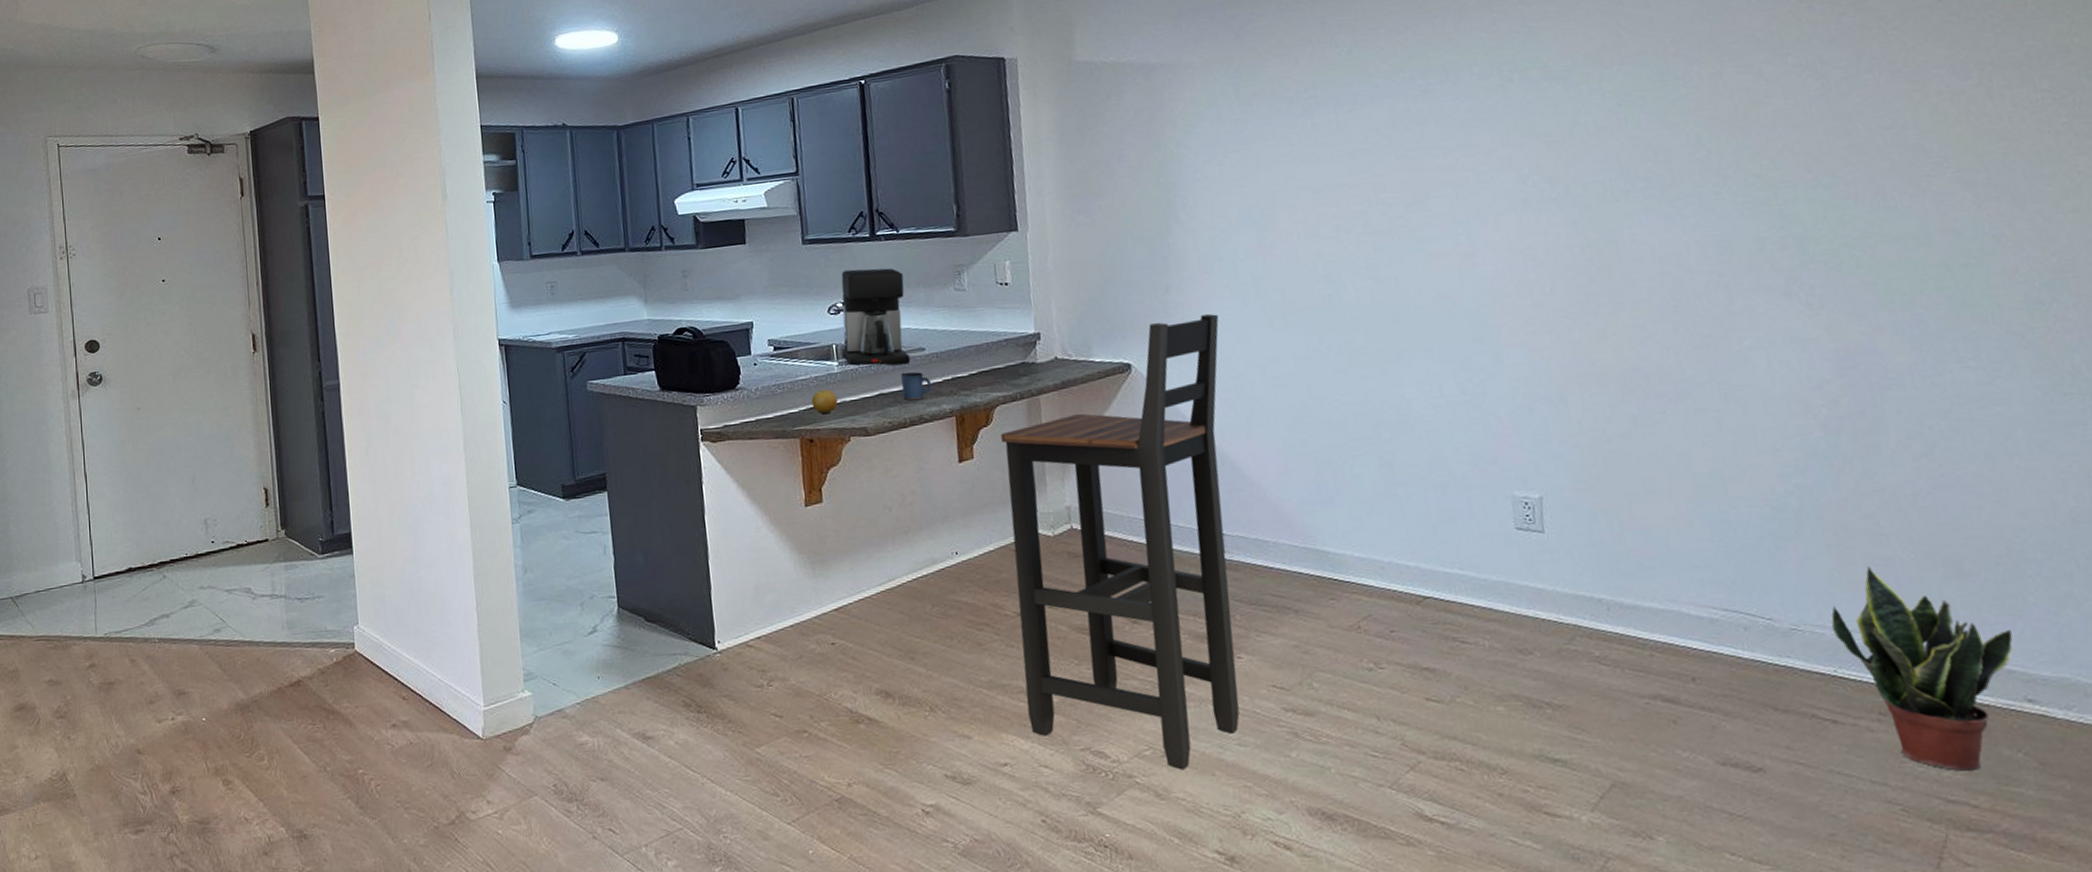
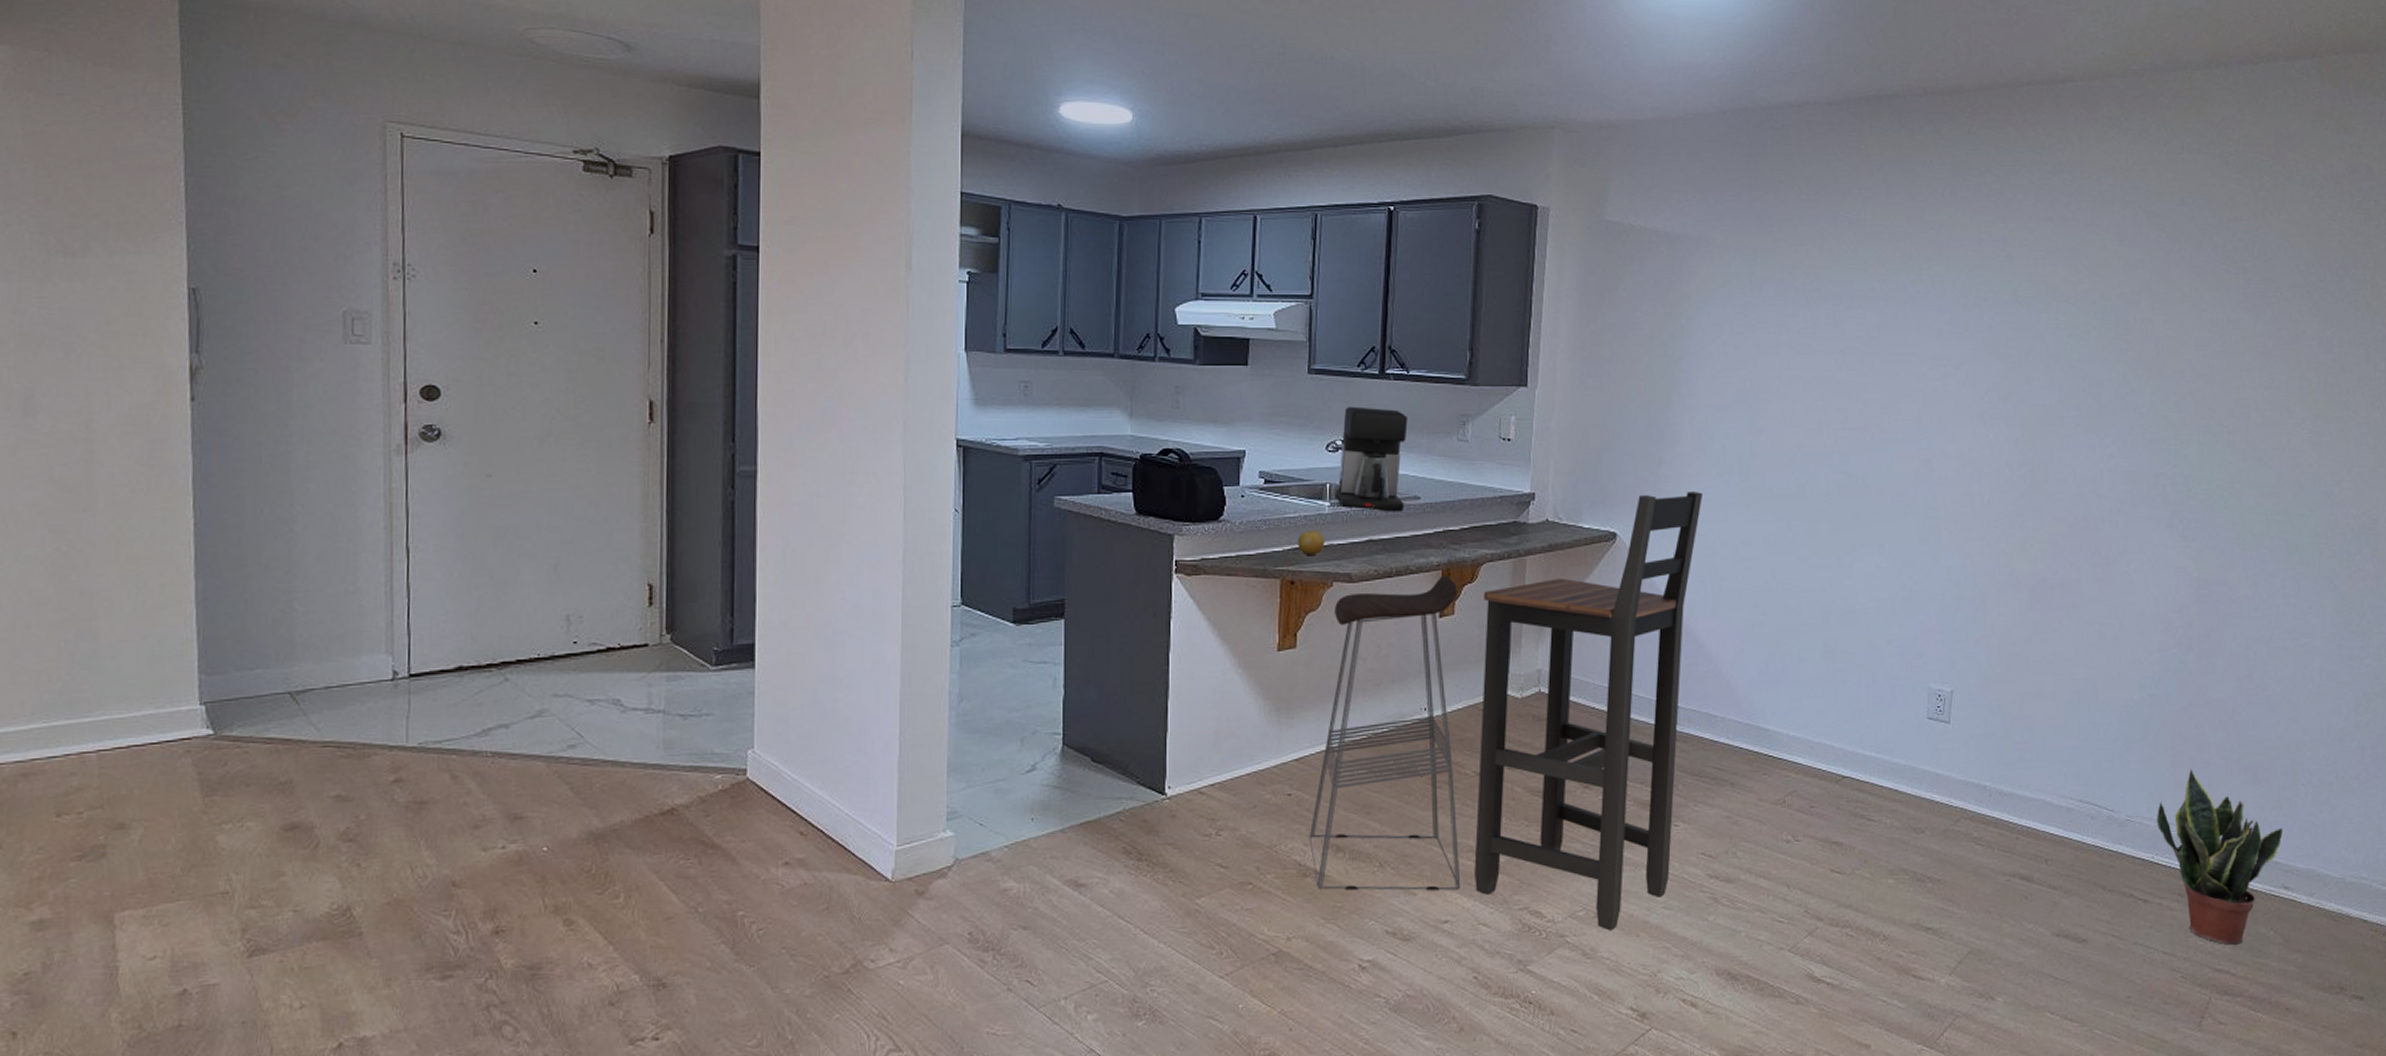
bar stool: none [854,421,1017,736] -> present [1310,575,1461,891]
mug: present [901,372,932,401] -> none [1393,521,1422,550]

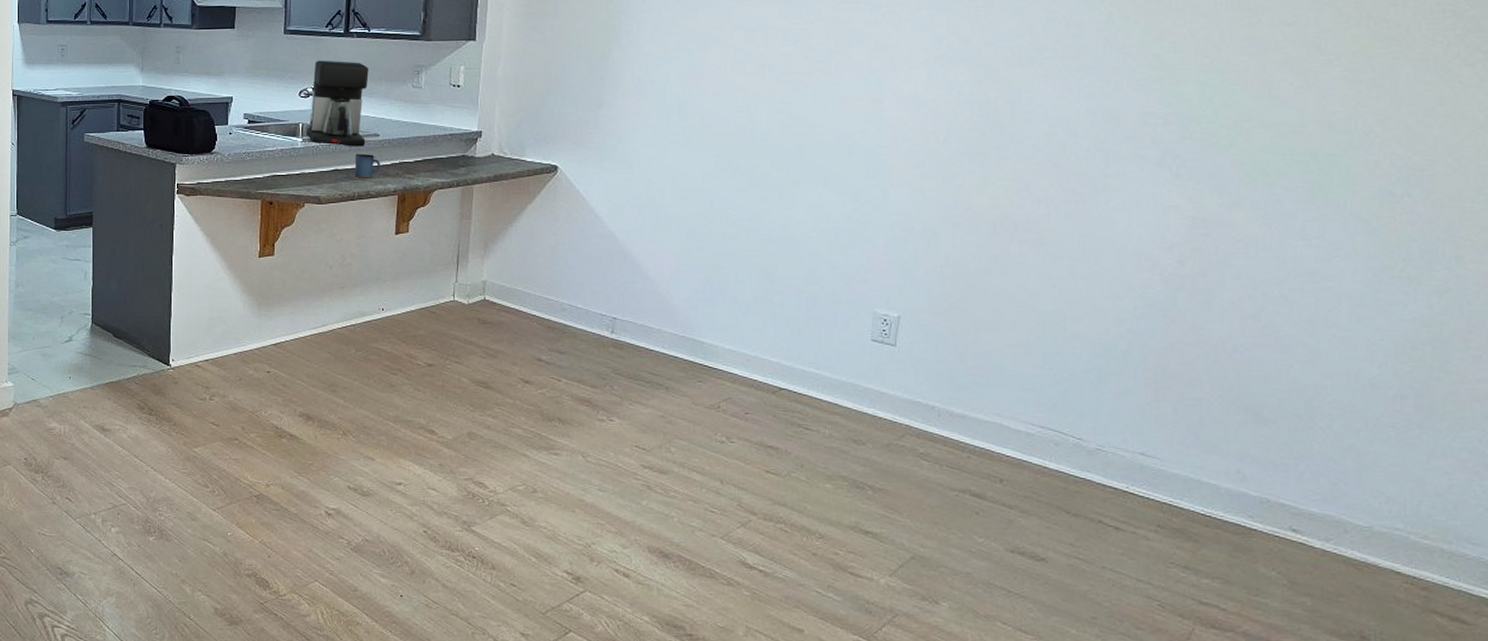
fruit: present [1297,530,1325,555] -> none [275,161,298,181]
bar stool: present [1310,575,1461,891] -> none [285,200,413,459]
mug: none [1393,521,1422,550] -> present [355,154,380,178]
bar stool: present [1474,492,1704,931] -> none [425,130,643,505]
potted plant: present [2156,769,2284,945] -> none [1132,405,1293,581]

